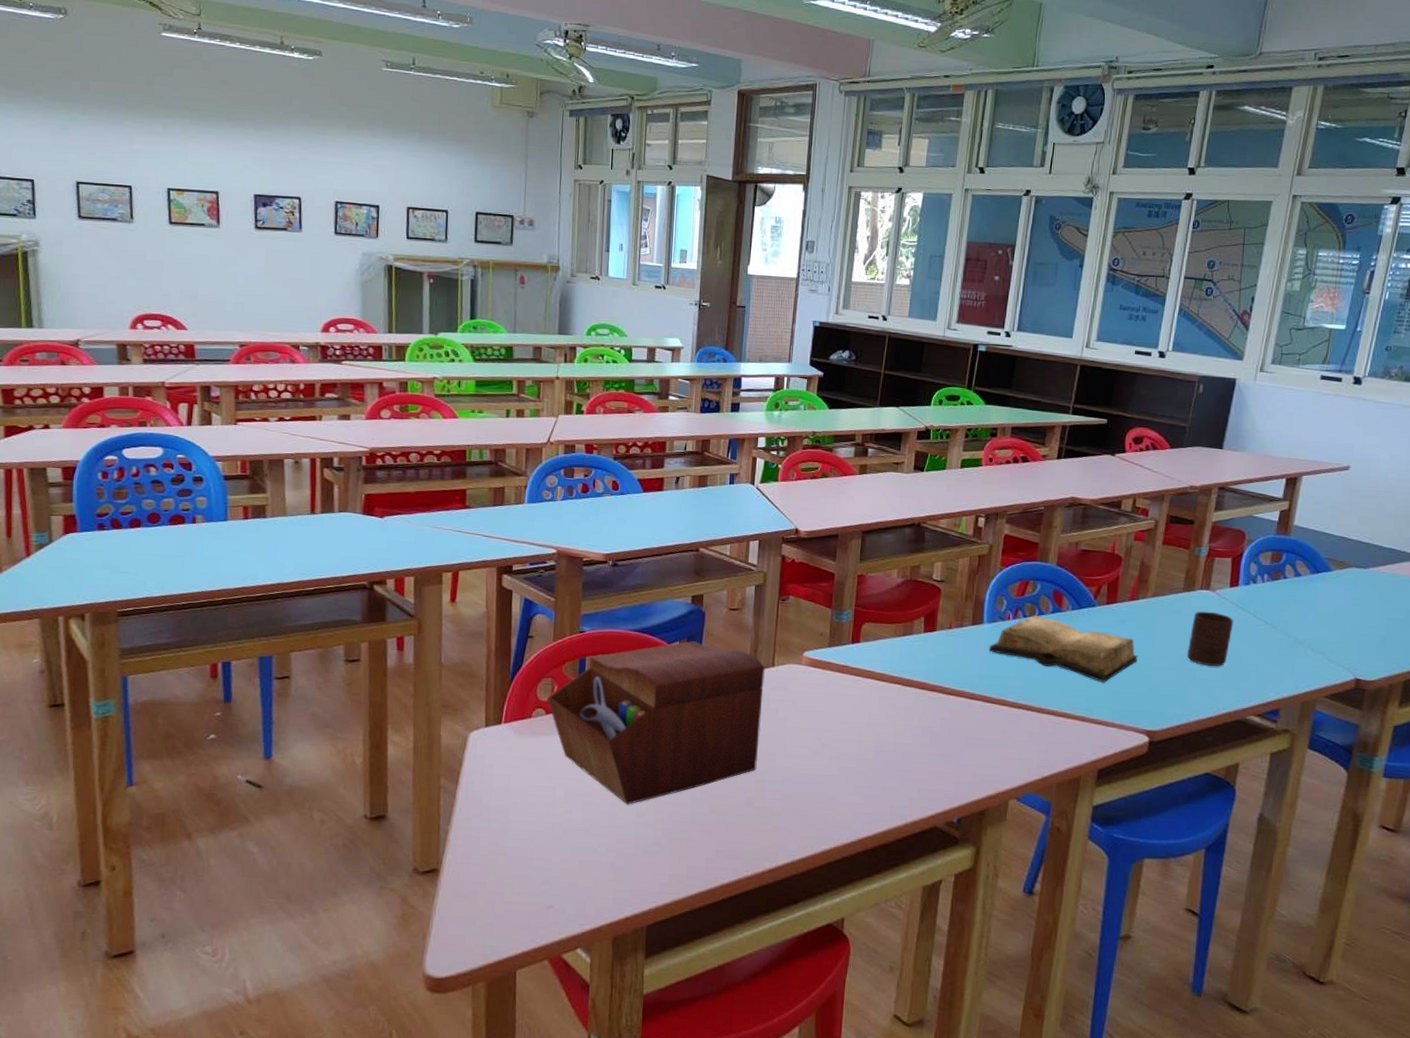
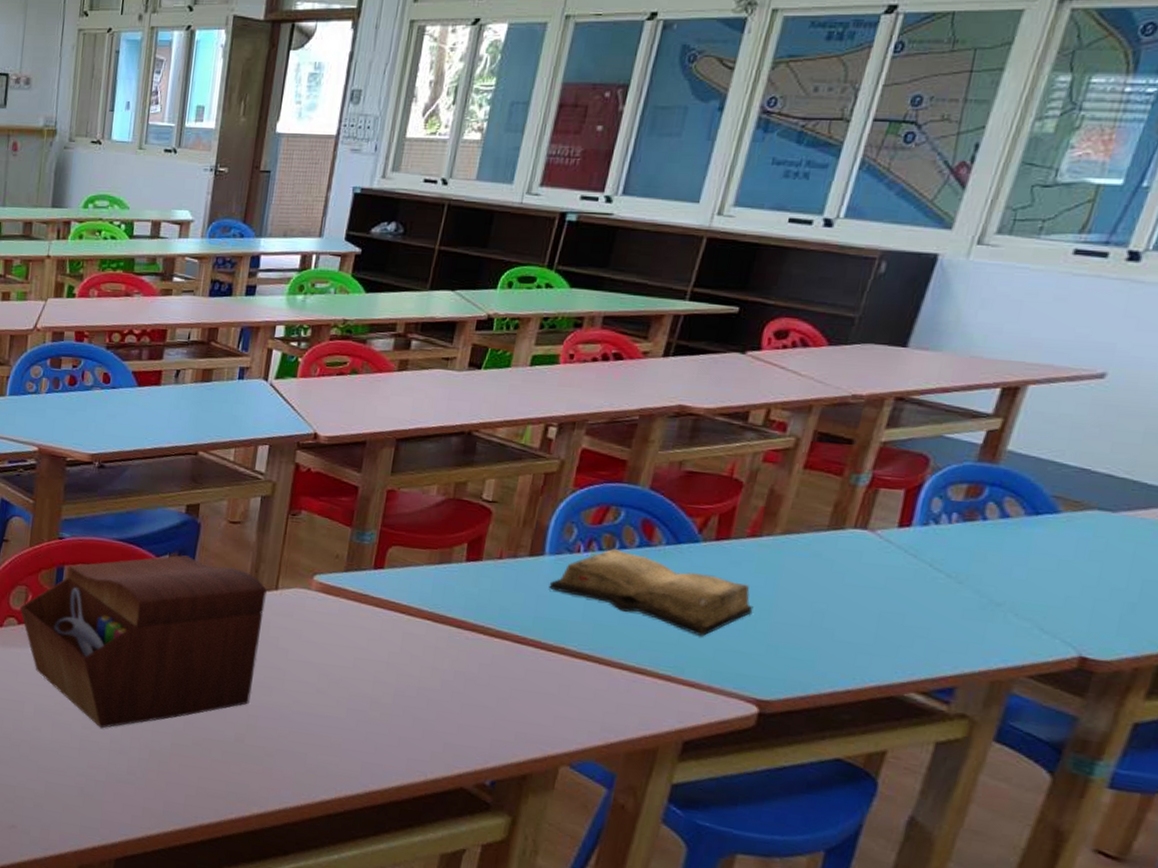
cup: present [1186,611,1234,666] -> none [824,555,899,627]

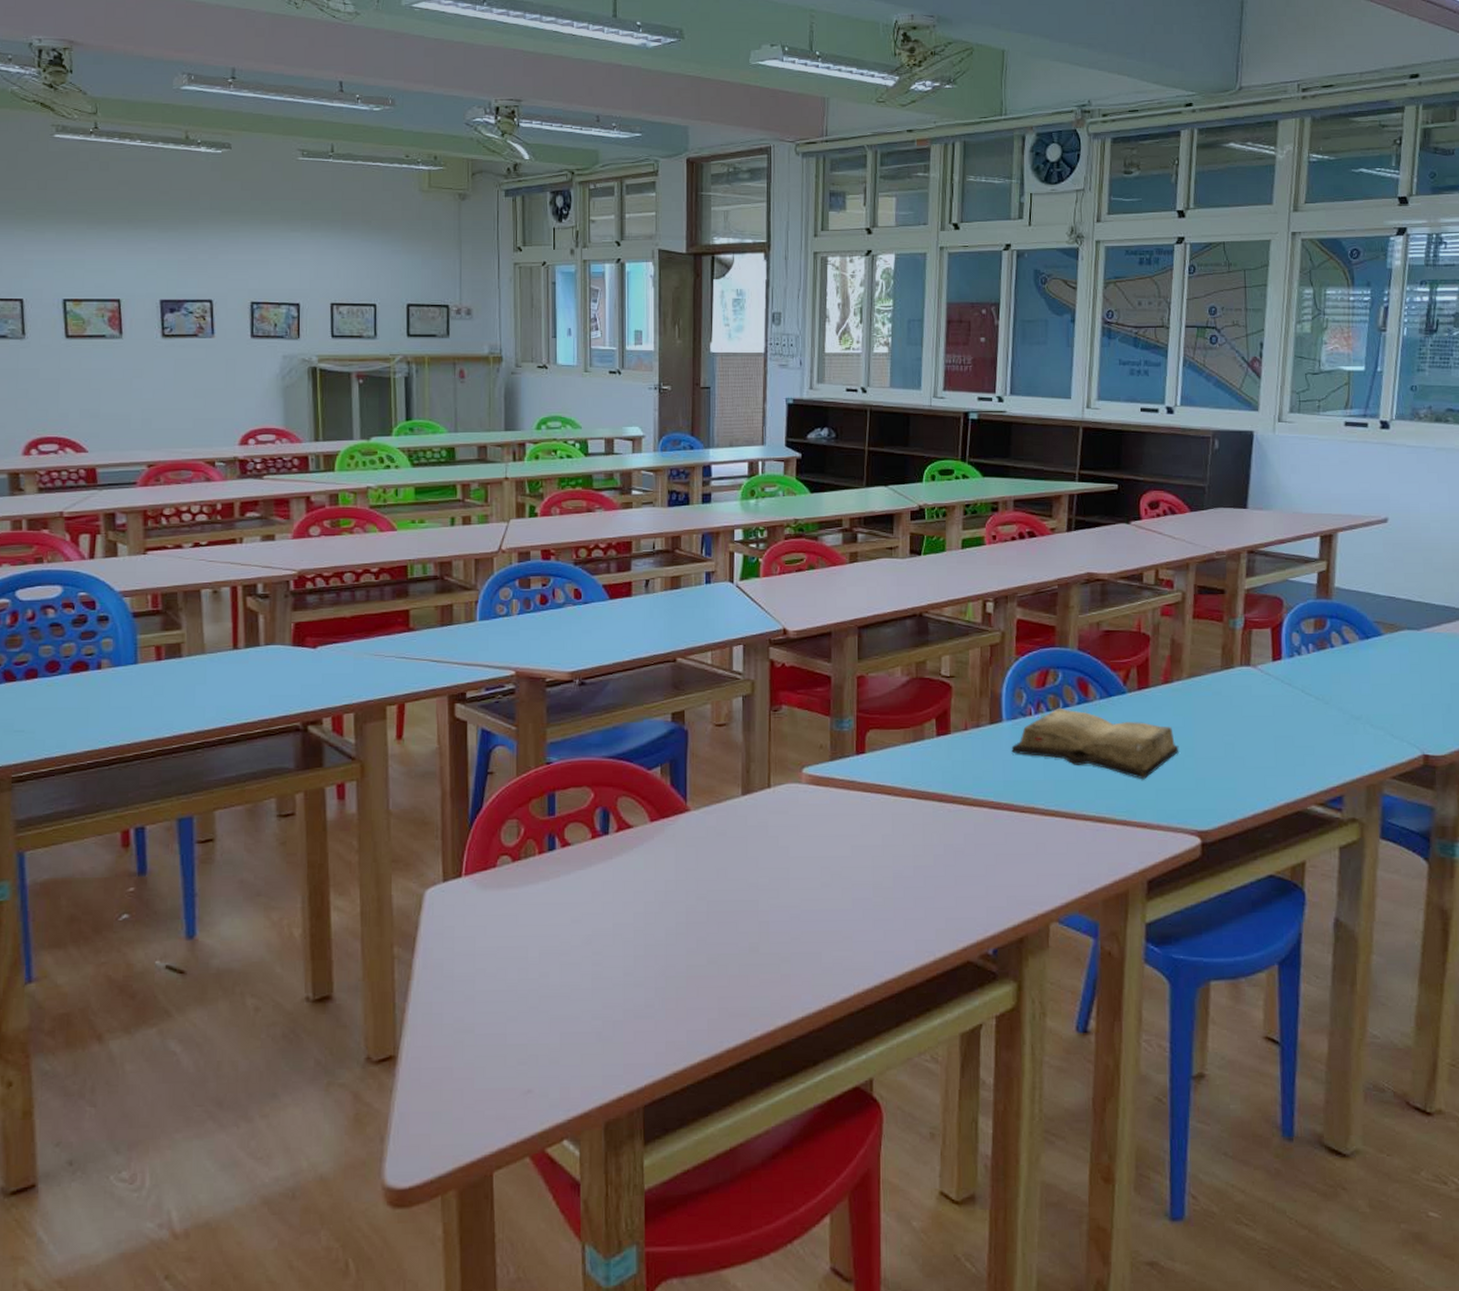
sewing box: present [19,554,268,729] -> none [512,763,761,962]

